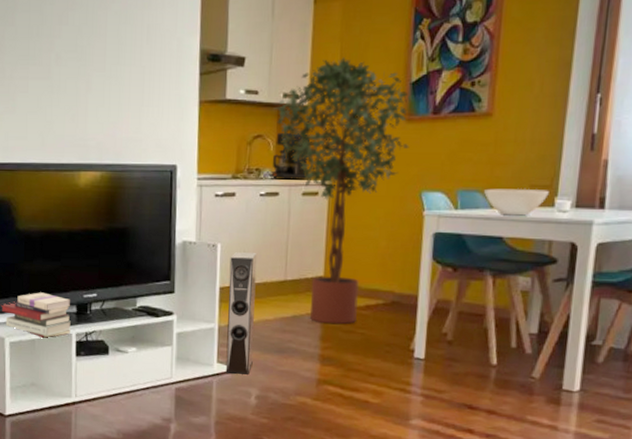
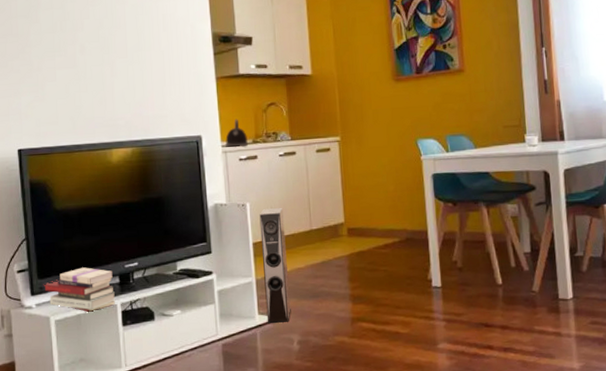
kettle: none [201,149,227,183] -> present [225,119,248,148]
coffee maker: present [267,133,309,180] -> none [283,99,318,140]
potted tree: present [273,57,413,325] -> none [281,32,401,266]
bowl: present [484,188,549,216] -> none [468,129,519,154]

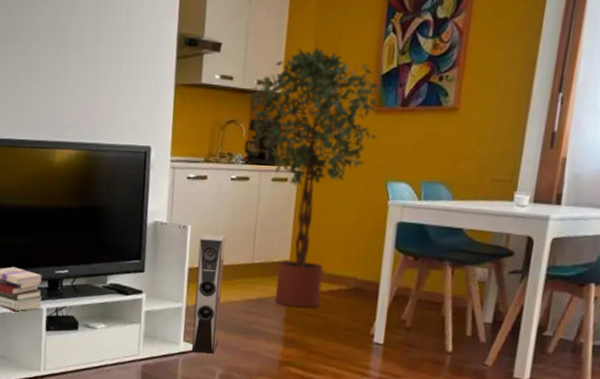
kettle: present [225,119,248,148] -> none [174,133,200,166]
potted tree: none [281,32,401,266] -> present [246,47,383,309]
coffee maker: none [283,99,318,140] -> present [239,119,281,166]

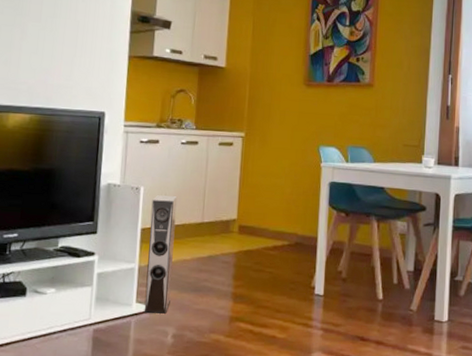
coffee maker: present [239,119,281,166] -> none [188,89,226,132]
potted tree: present [246,47,383,309] -> none [194,29,311,264]

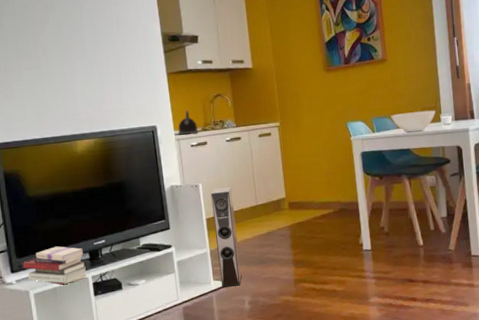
kettle: none [127,100,152,131] -> present [177,109,198,136]
bowl: none [369,146,418,170] -> present [391,110,436,133]

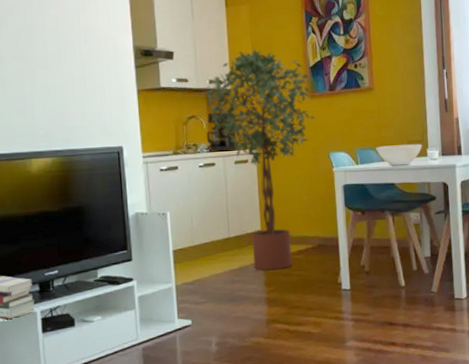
kettle: present [177,109,198,136] -> none [146,130,169,159]
speaker: present [211,187,242,288] -> none [179,217,210,327]
potted tree: none [225,29,332,235] -> present [201,49,315,271]
coffee maker: none [229,89,260,127] -> present [203,112,236,152]

